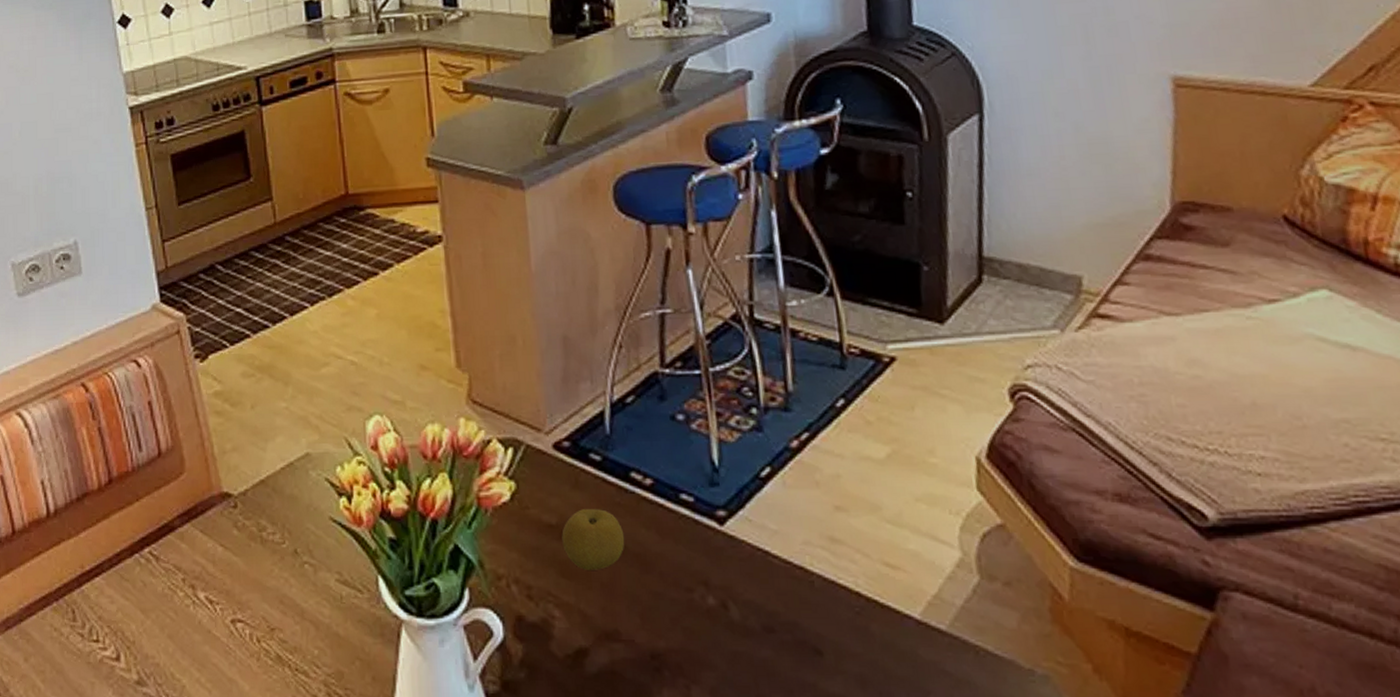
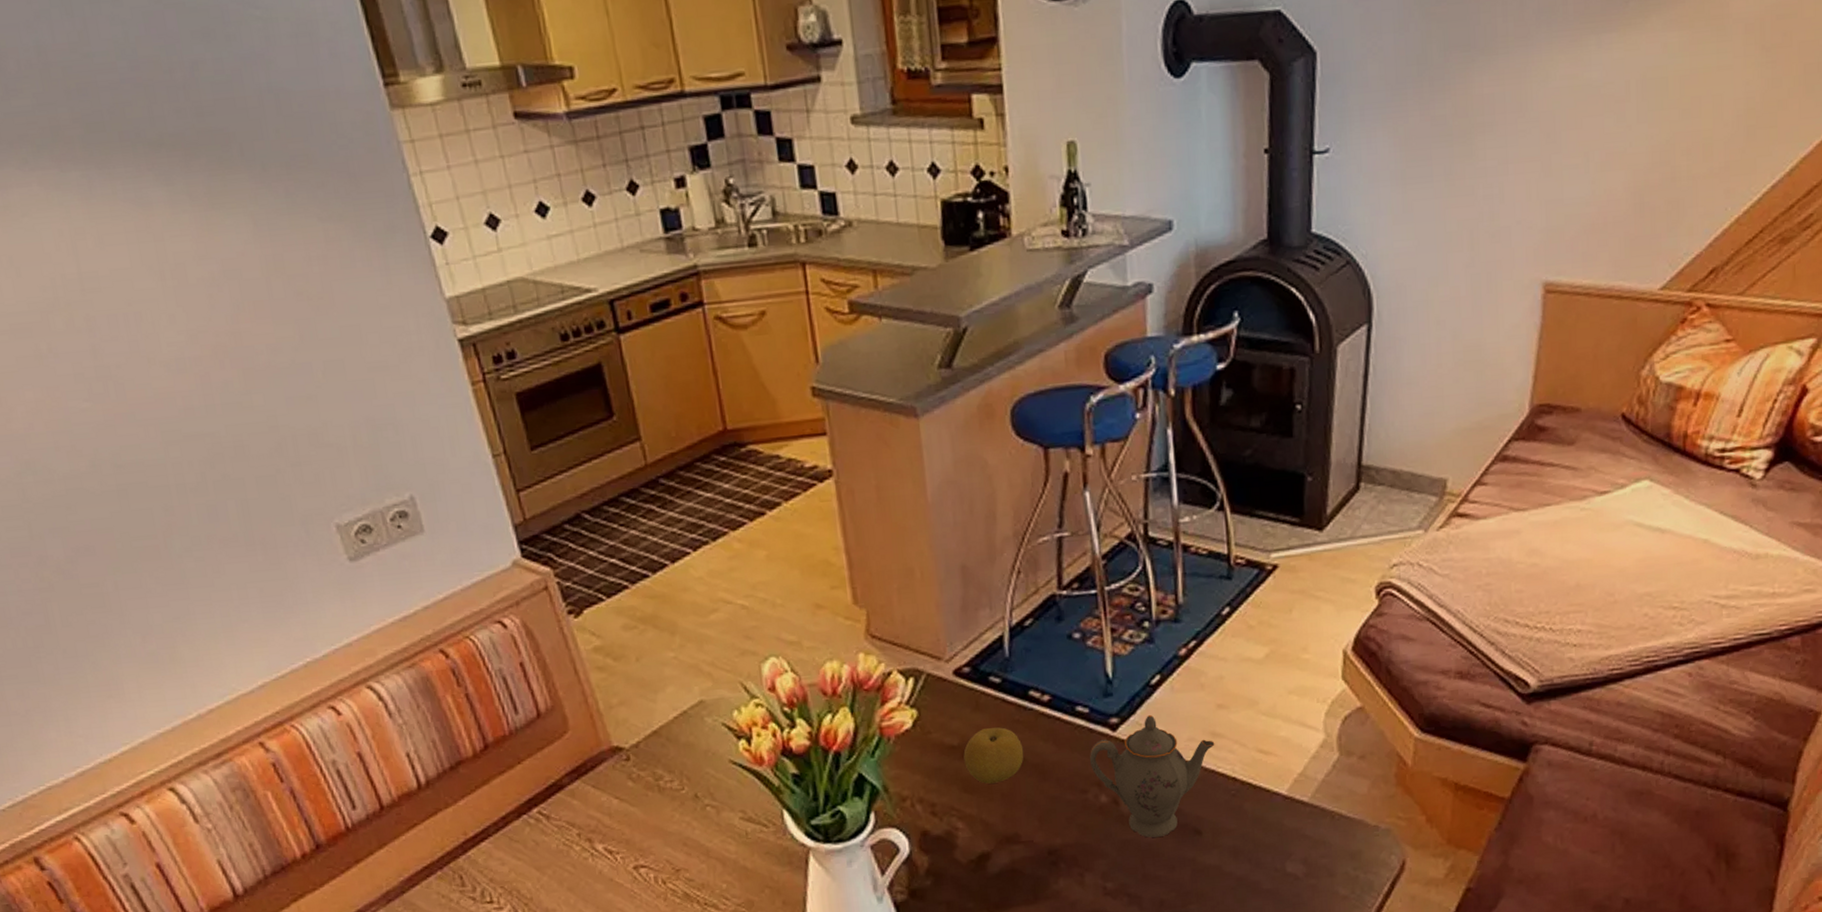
teapot: none [695,511,834,652] -> present [1090,715,1215,838]

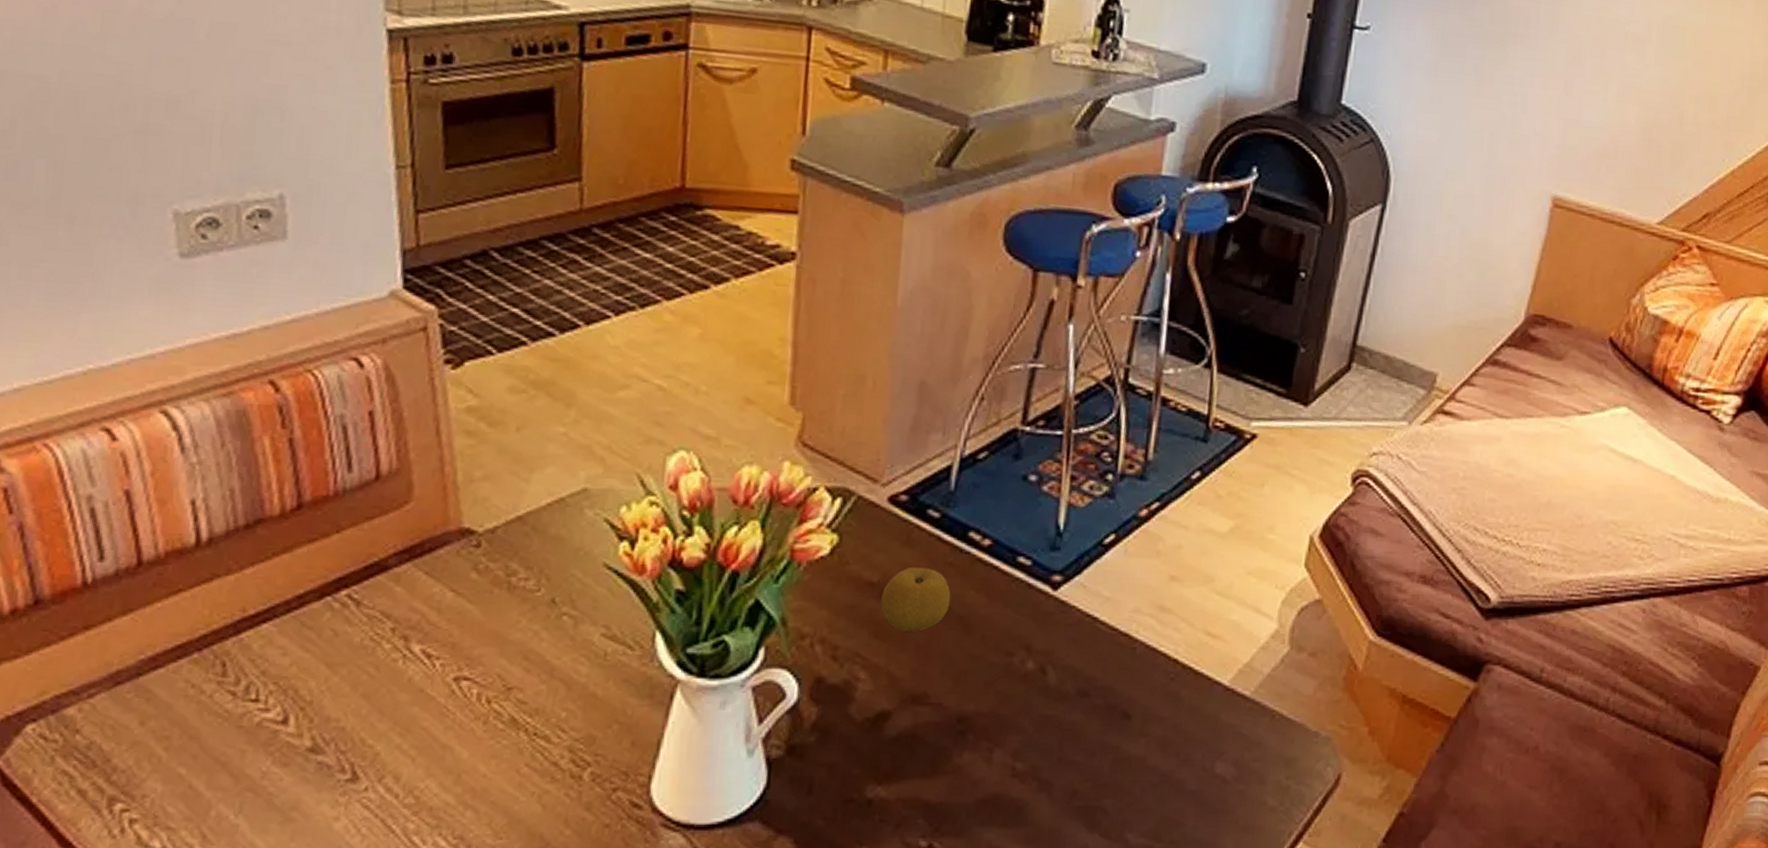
teapot: present [1090,715,1215,838] -> none [1022,578,1162,716]

